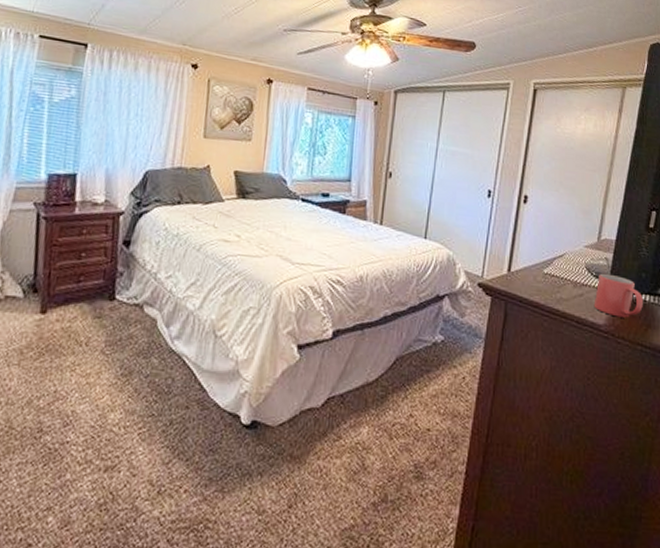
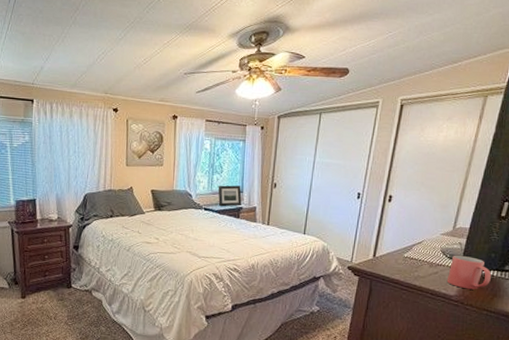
picture frame: none [319,170,349,199] -> present [218,185,242,207]

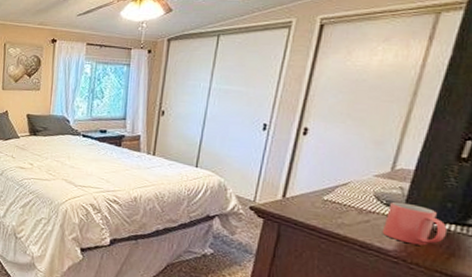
picture frame: present [218,185,242,207] -> none [98,111,125,134]

